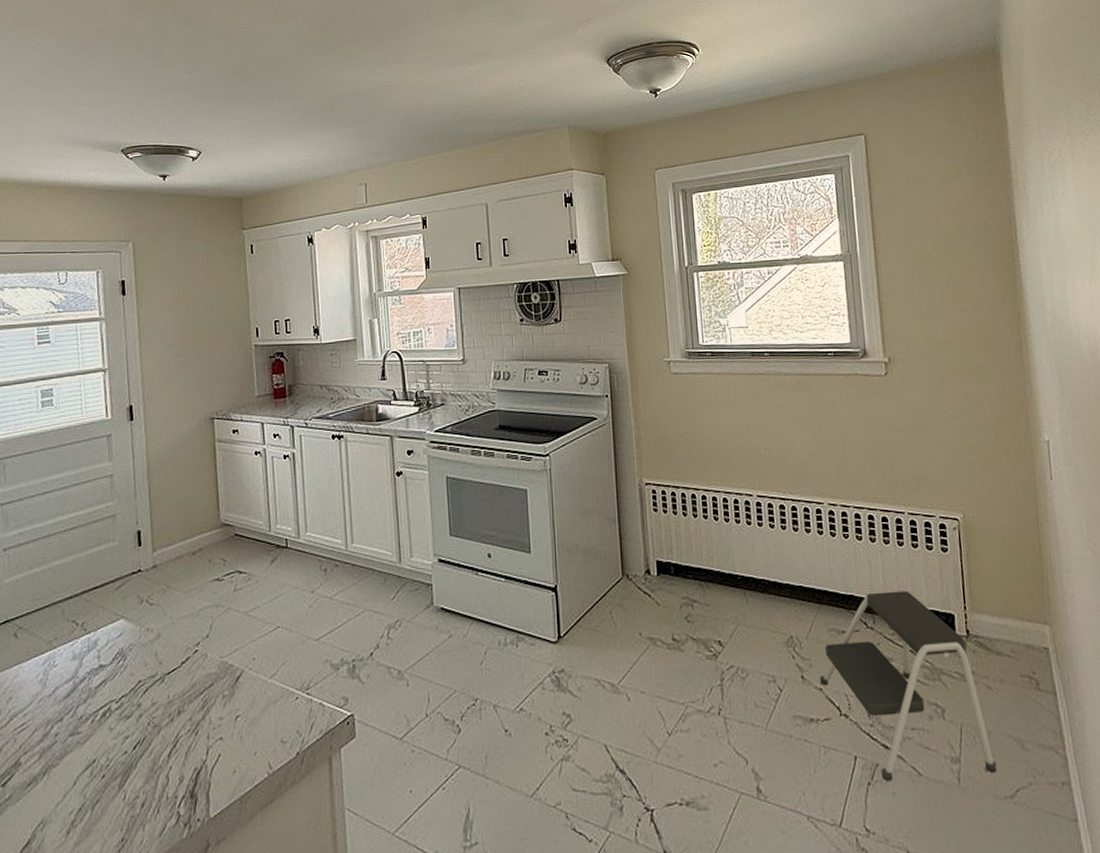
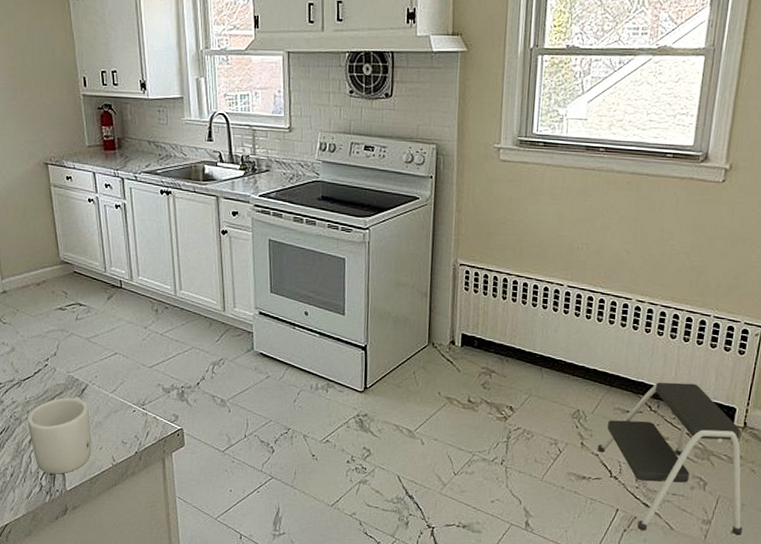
mug: none [168,687,245,797] -> present [27,396,92,474]

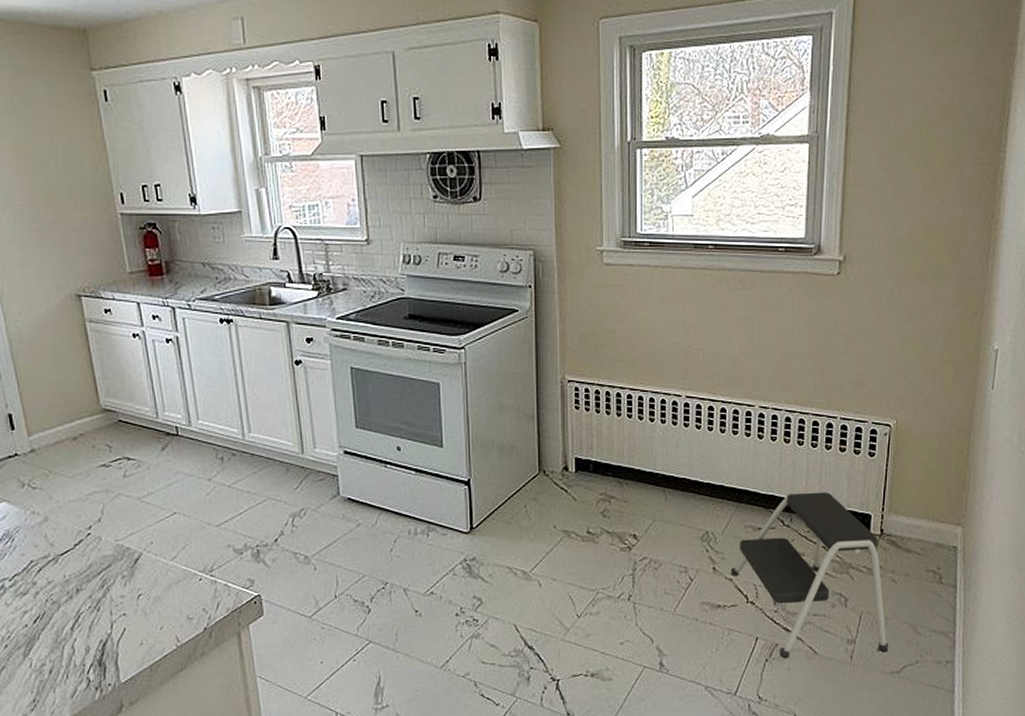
mug: present [27,396,92,474] -> none [67,568,150,665]

